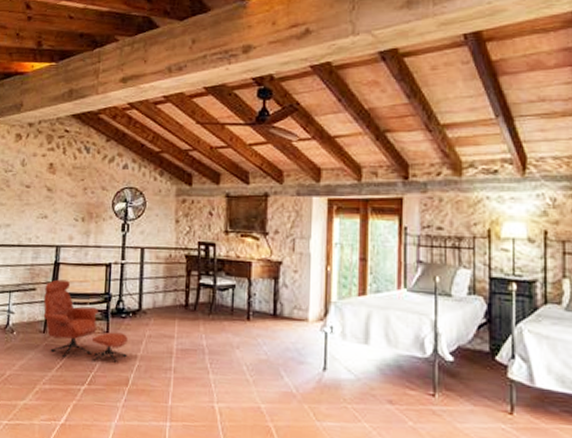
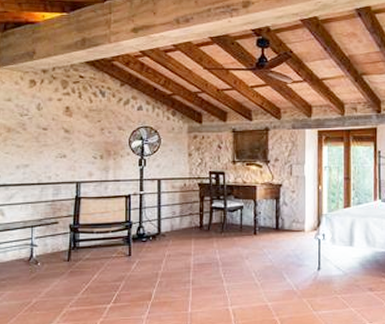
armchair: present [43,279,128,363] -> none [67,212,149,283]

